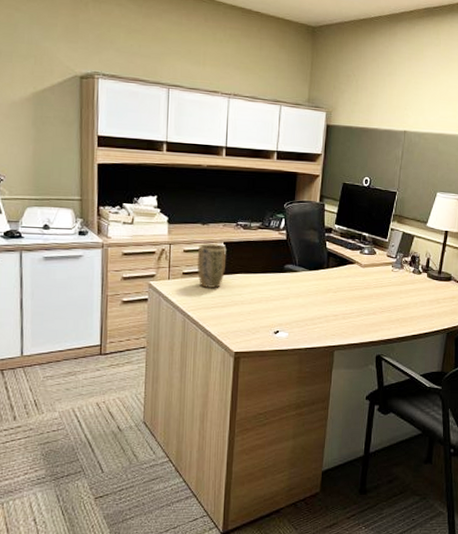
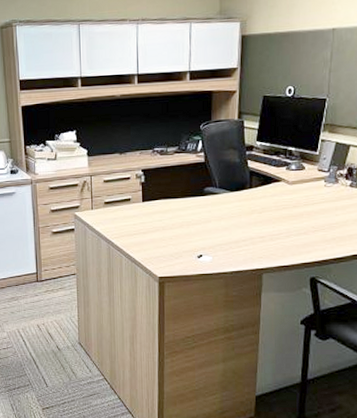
plant pot: present [197,244,227,289] -> none [117,172,145,216]

